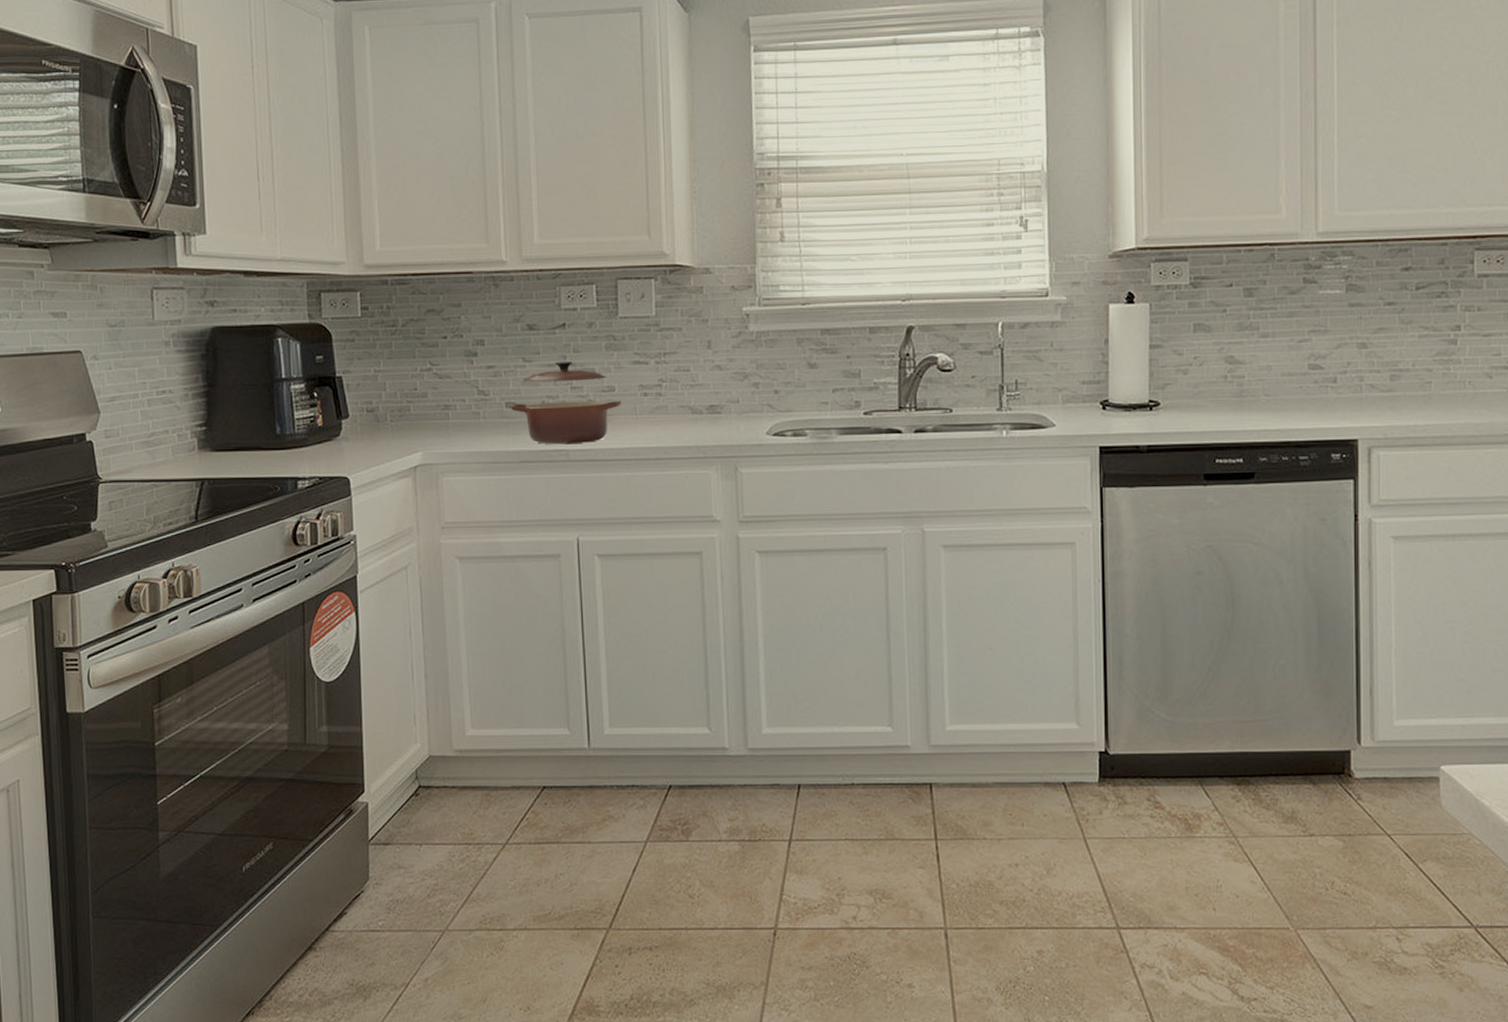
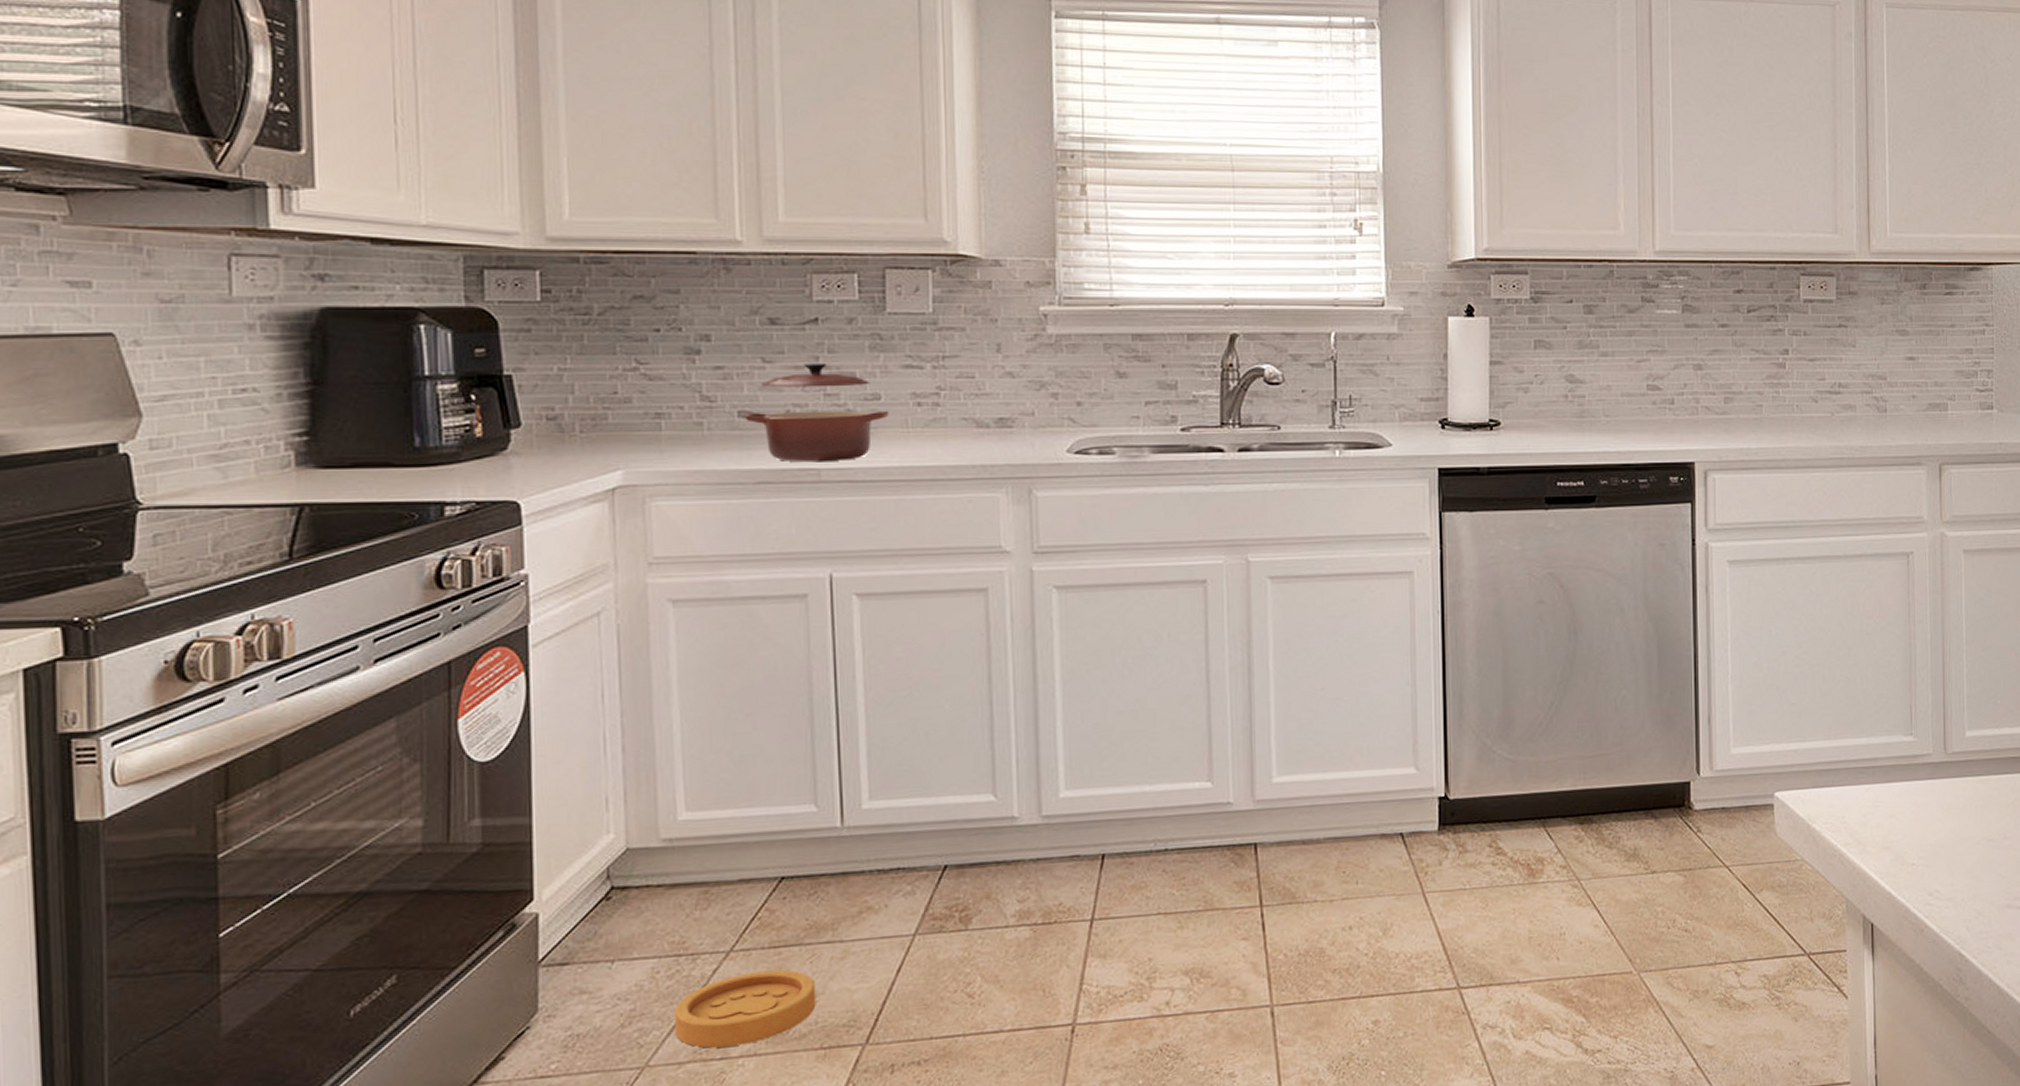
pet bowl: none [465,862,571,920] -> present [674,969,816,1048]

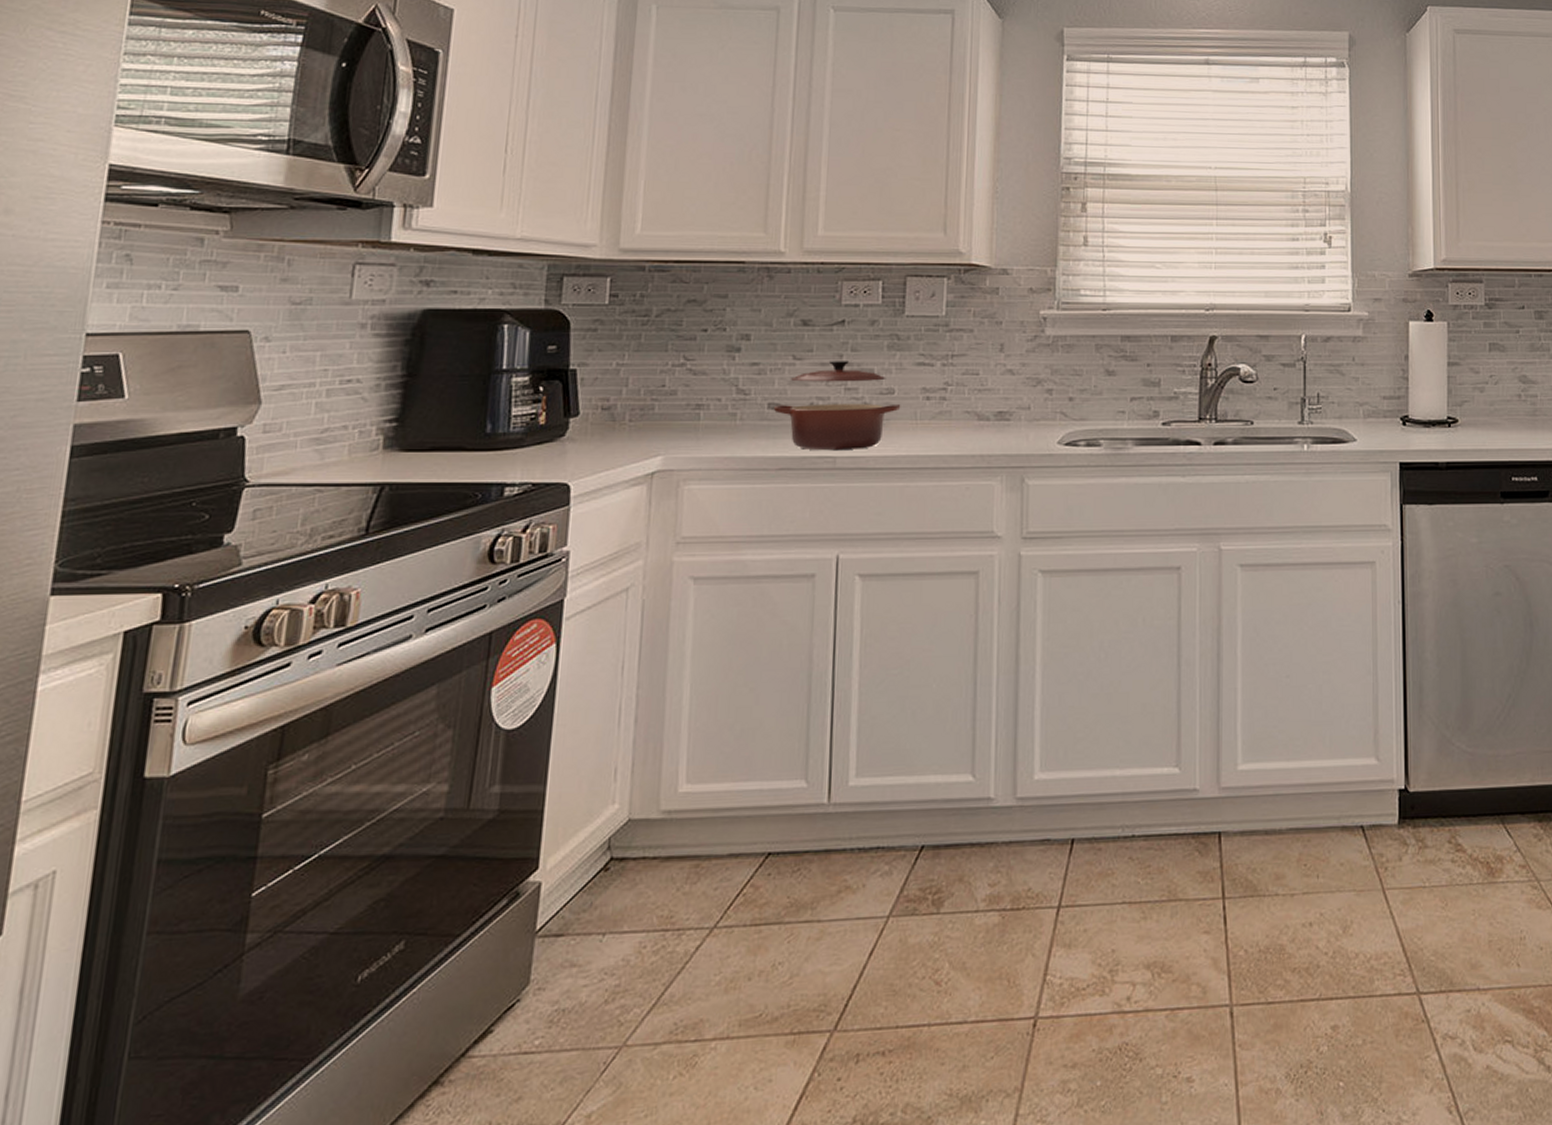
pet bowl: present [674,969,816,1048] -> none [654,948,791,1029]

